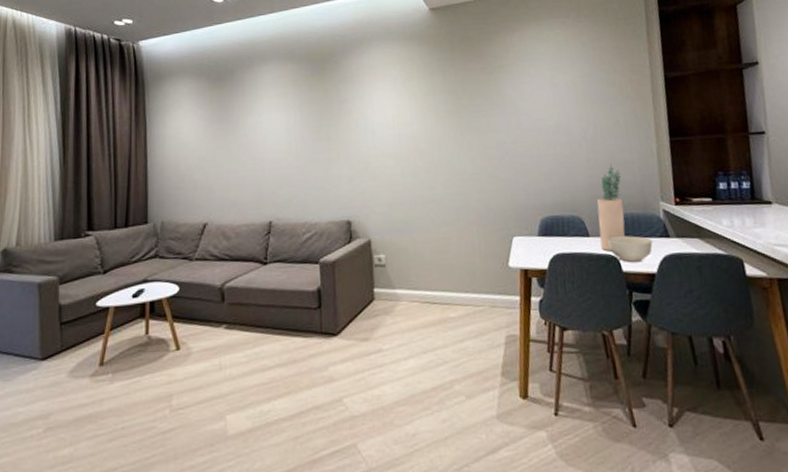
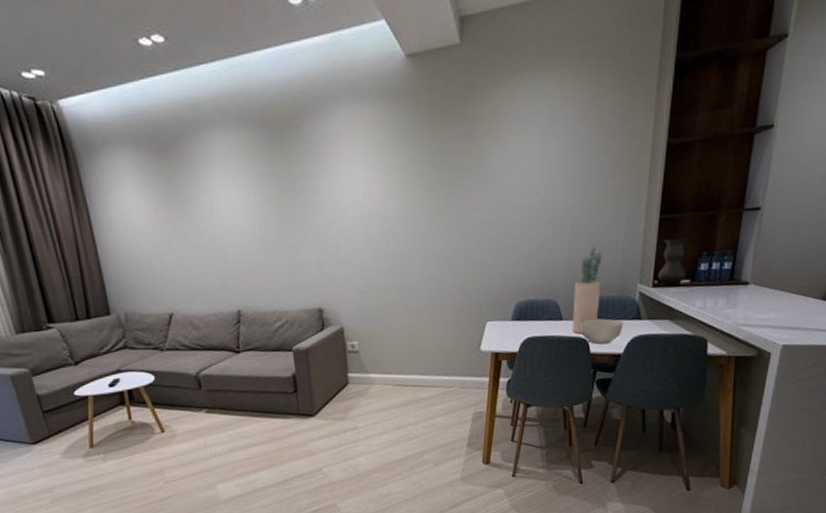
vase: none [677,159,707,205] -> present [659,238,689,287]

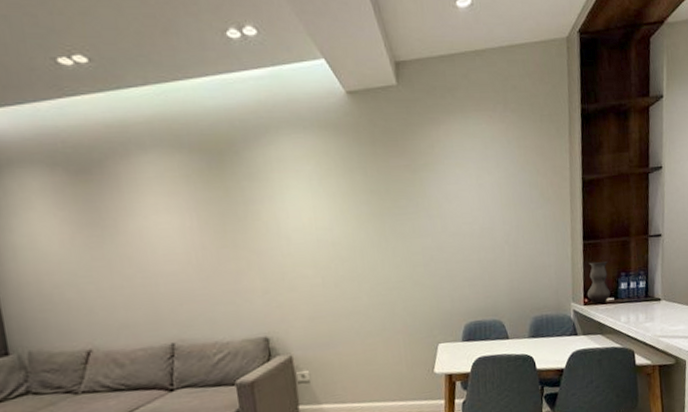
vase: present [571,244,603,334] -> none [516,267,541,352]
bowl: present [580,318,624,344] -> none [524,335,563,360]

